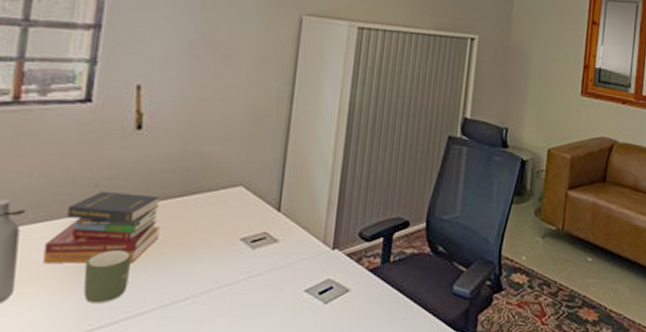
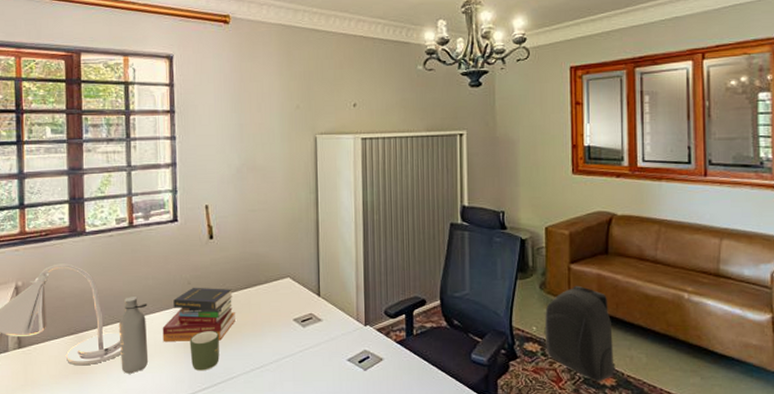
backpack: none [533,213,601,317] -> present [544,285,616,382]

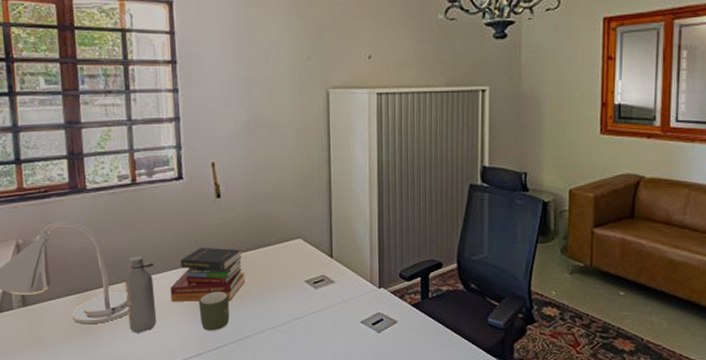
backpack: present [544,285,616,382] -> none [563,250,636,347]

